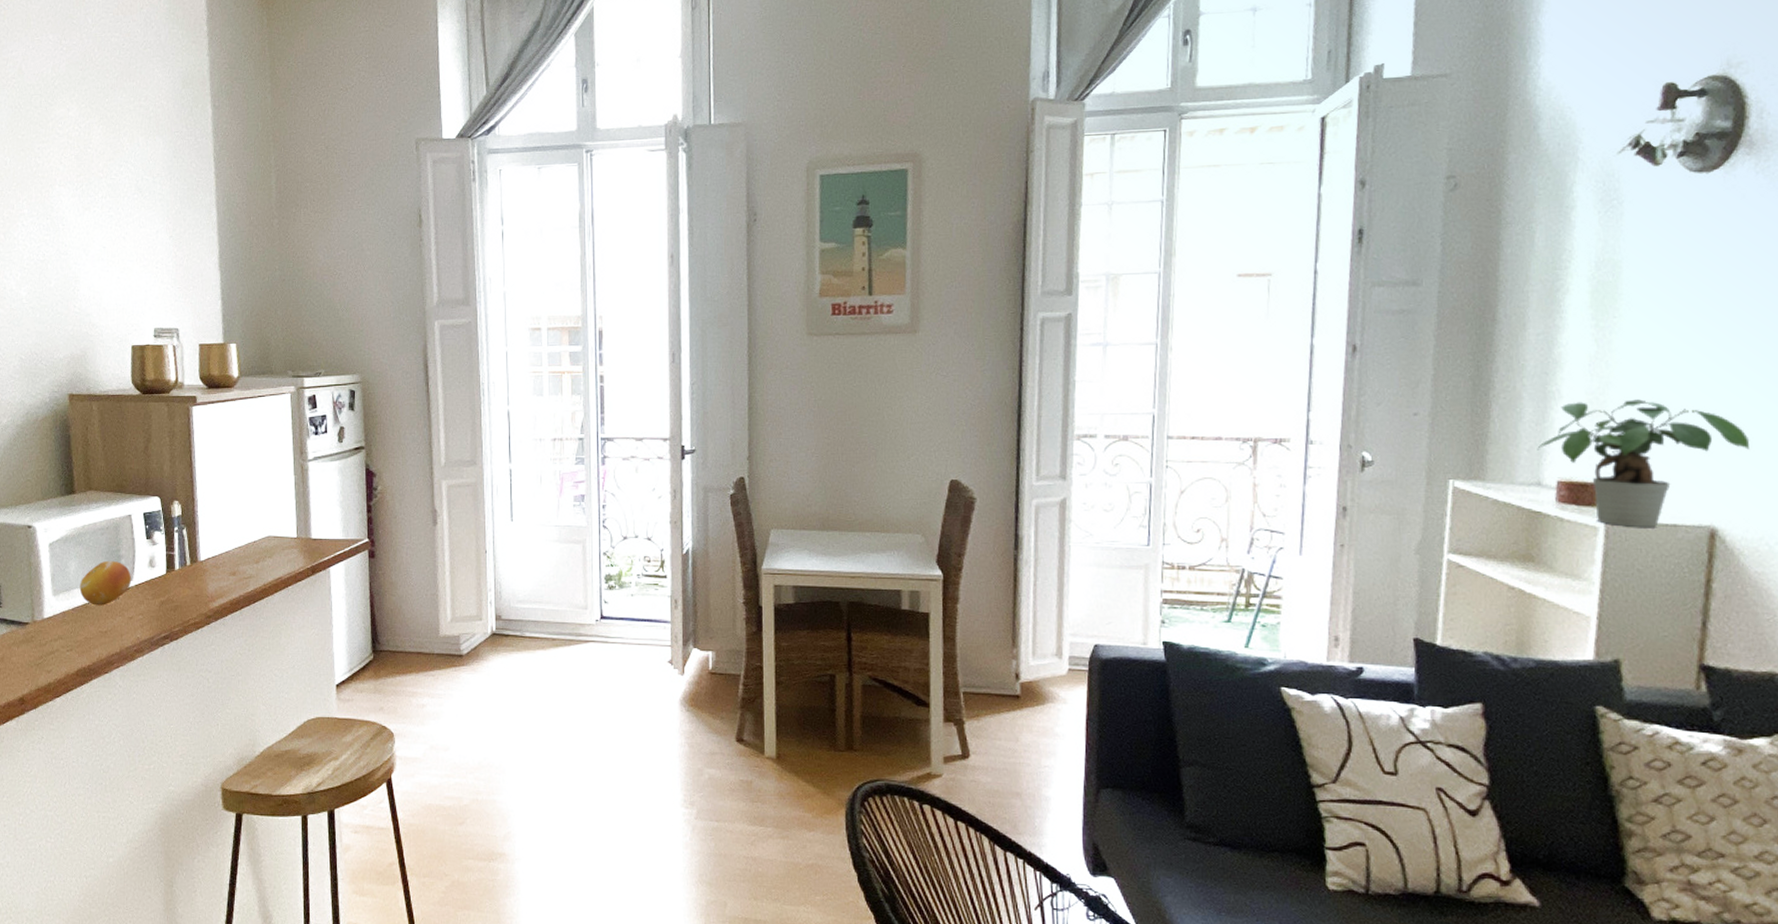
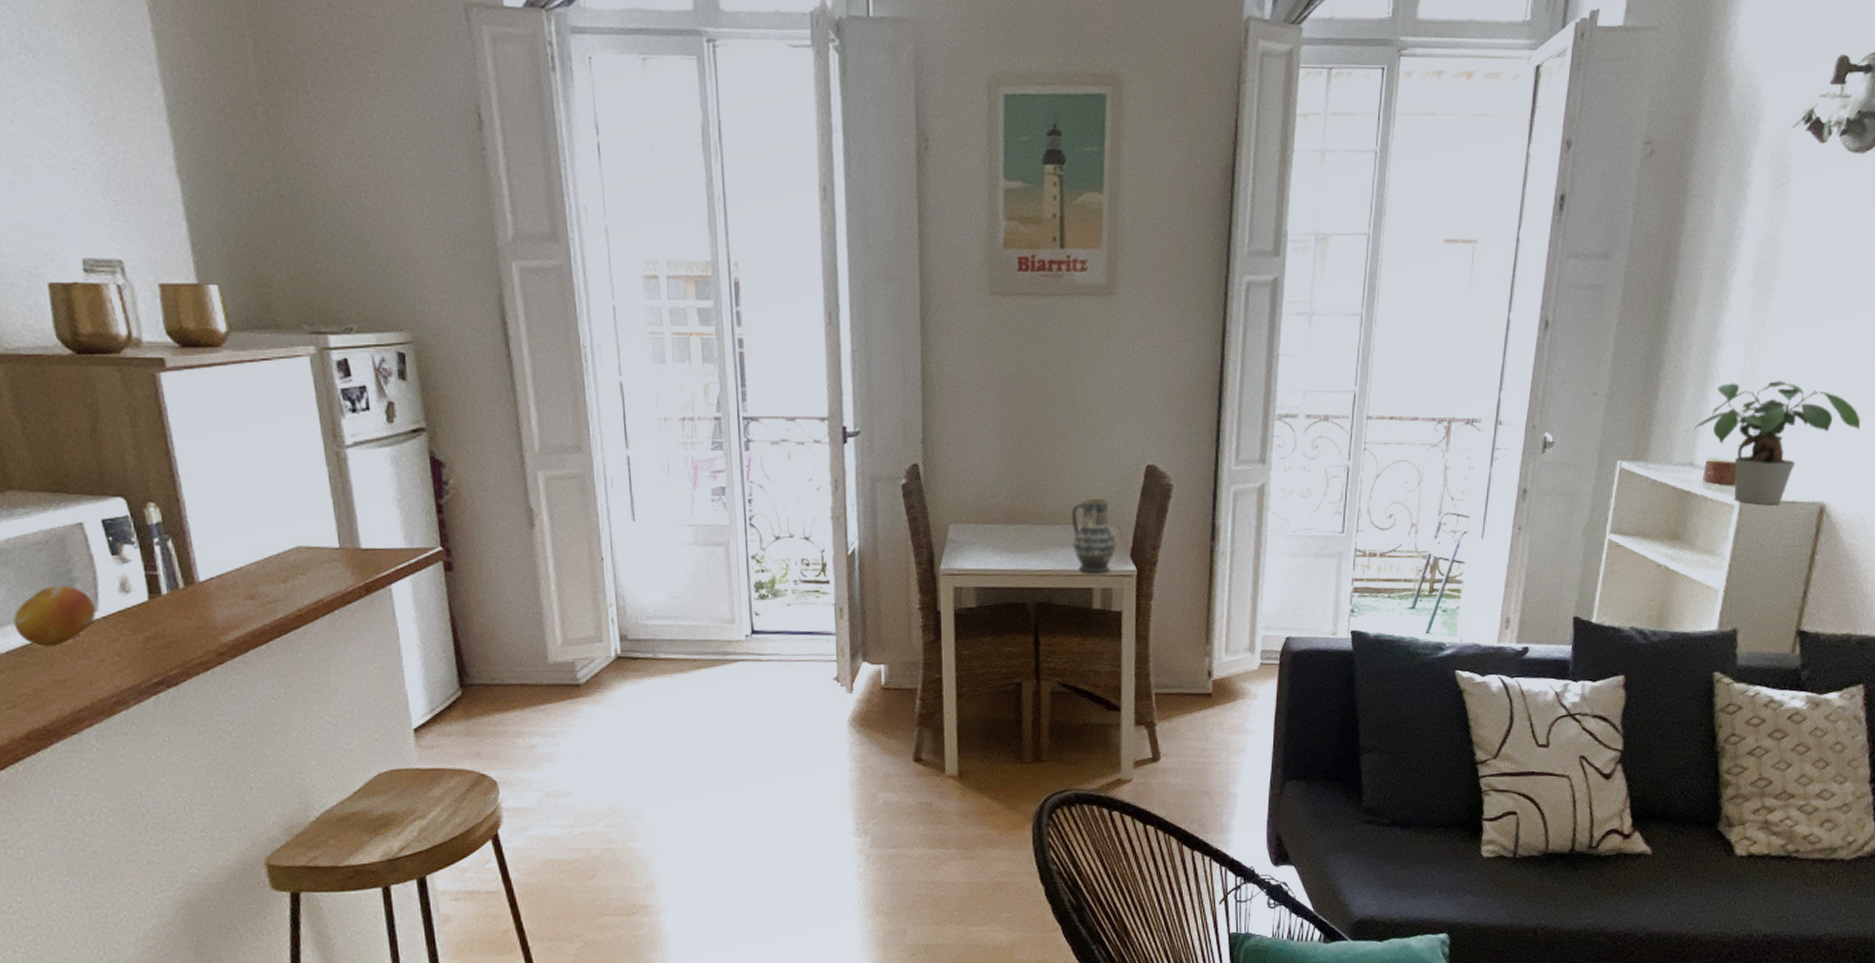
vase: none [880,508,923,577] -> present [1071,497,1117,574]

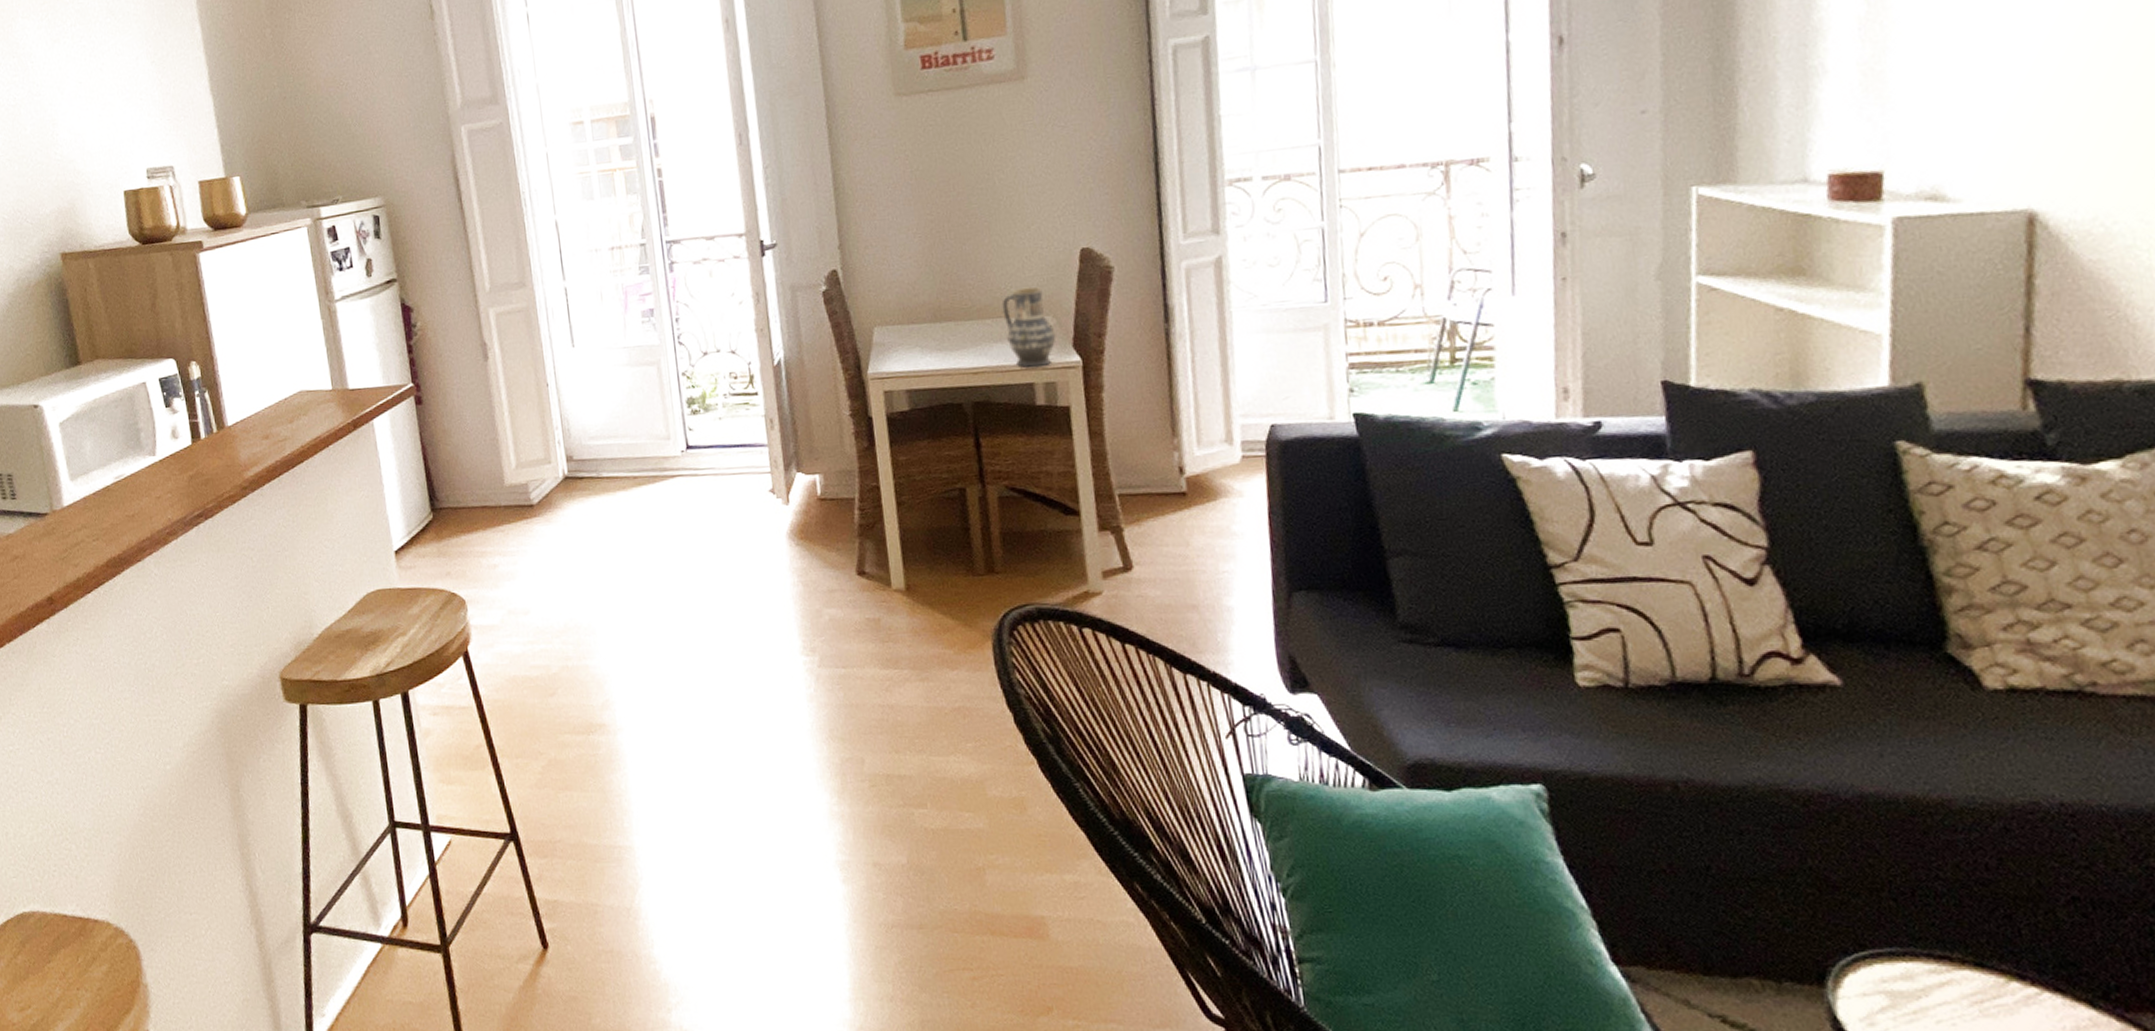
fruit: present [13,585,96,647] -> none [98,435,154,487]
potted plant: present [1693,381,1860,504] -> none [1799,64,2072,221]

